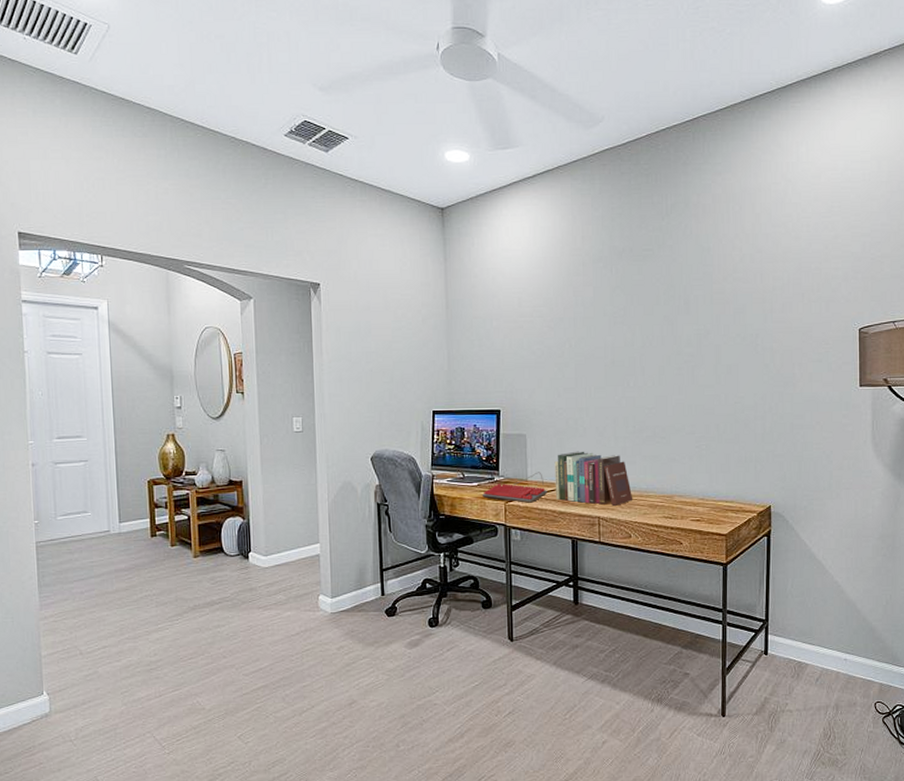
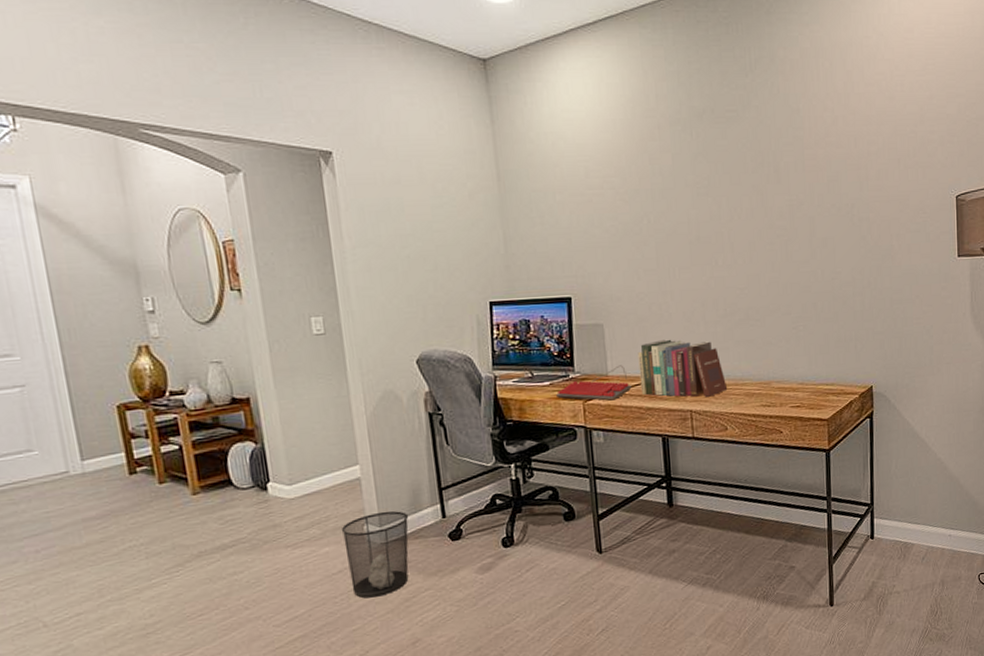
waste bin: none [301,585,355,659] -> present [341,511,409,599]

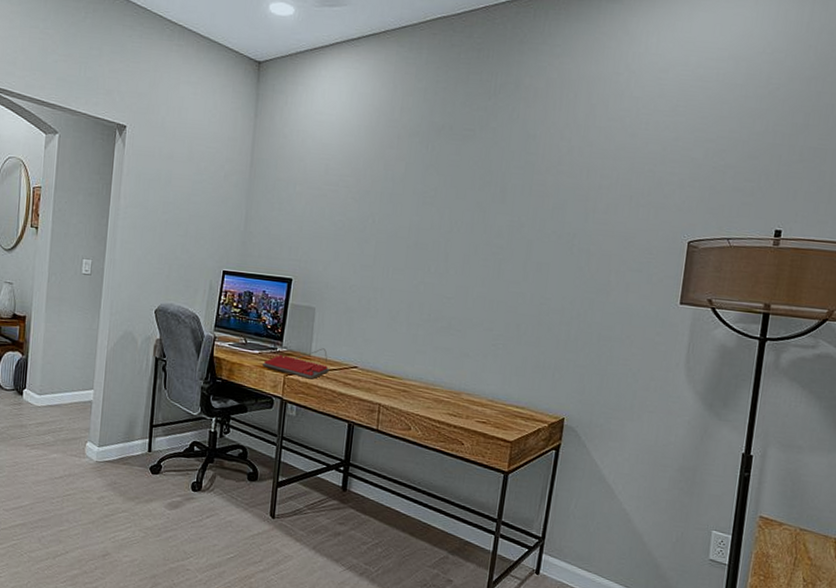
waste bin: present [341,511,409,599] -> none [67,434,123,507]
books: present [638,339,728,397] -> none [337,332,418,395]

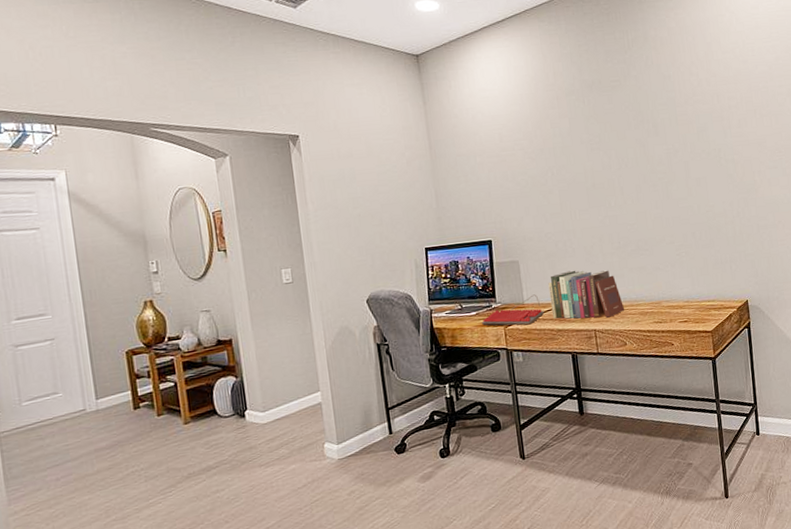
books: none [337,332,418,395] -> present [548,270,625,319]

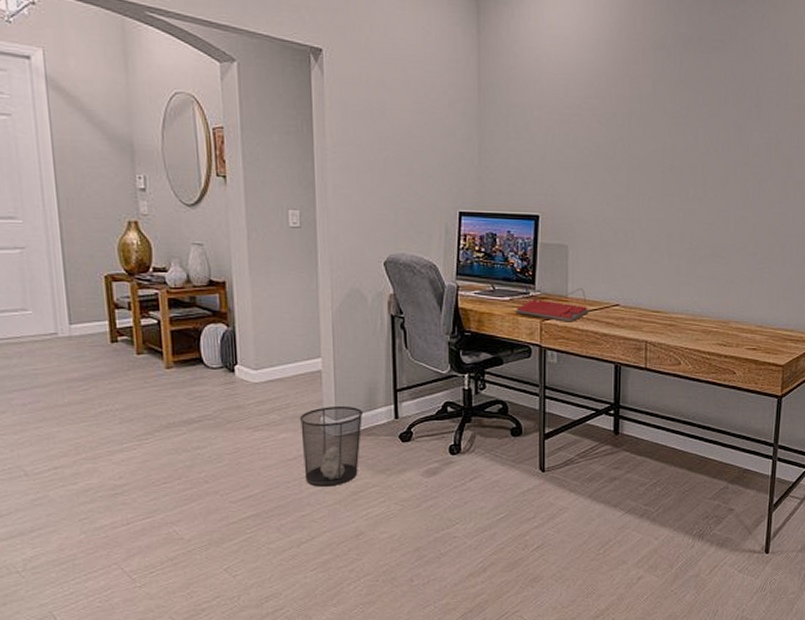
waste bin: none [305,430,362,509] -> present [299,405,364,487]
books: present [548,270,625,319] -> none [598,267,685,329]

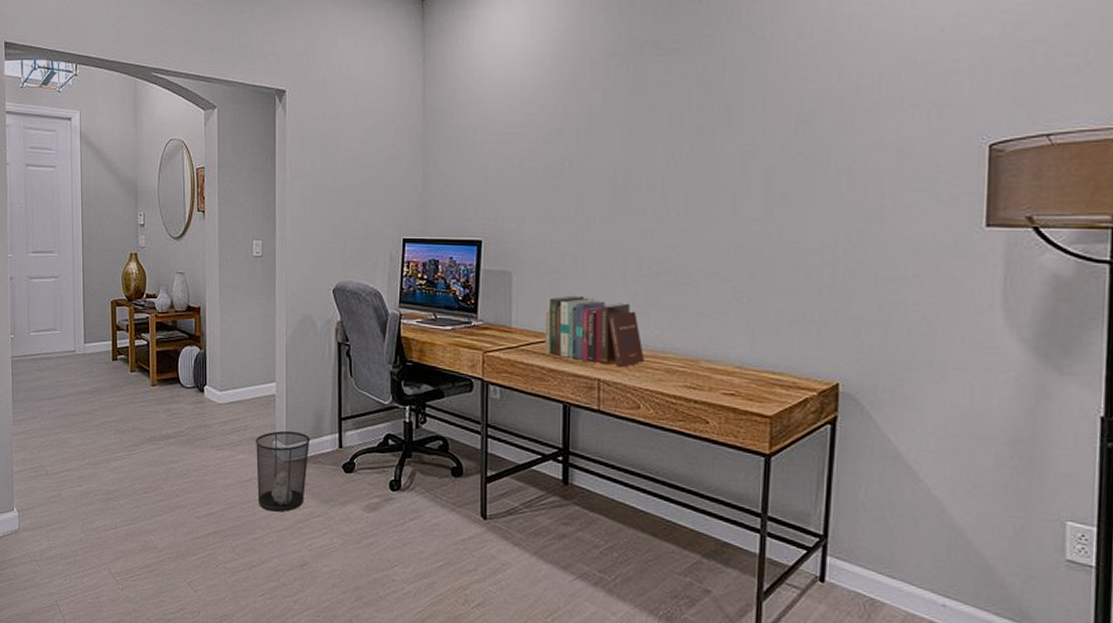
computer keyboard: present [515,288,590,322] -> none [457,318,535,355]
books: none [598,267,685,329] -> present [544,295,645,367]

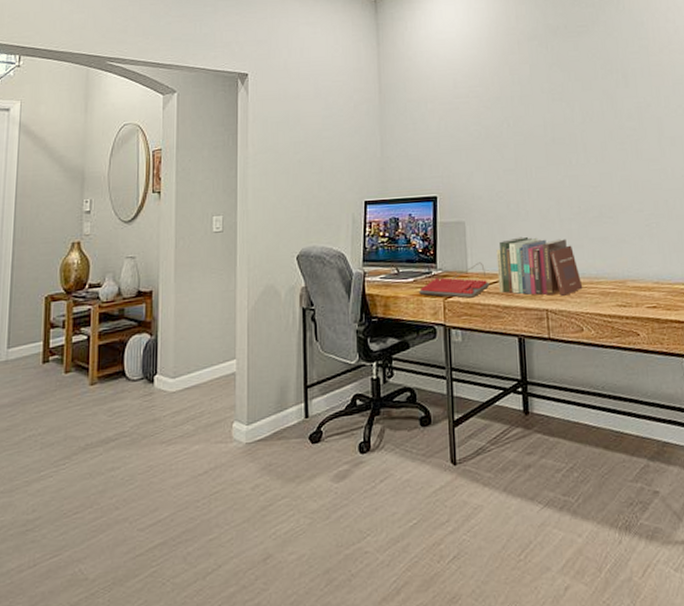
waste bin: present [255,430,311,512] -> none [212,408,275,504]
computer keyboard: none [457,318,535,355] -> present [419,262,490,299]

